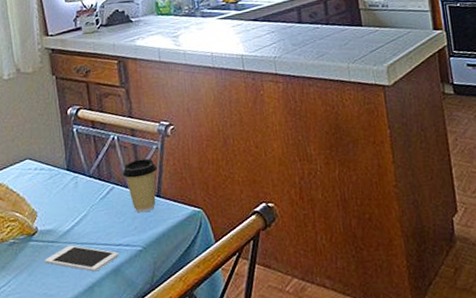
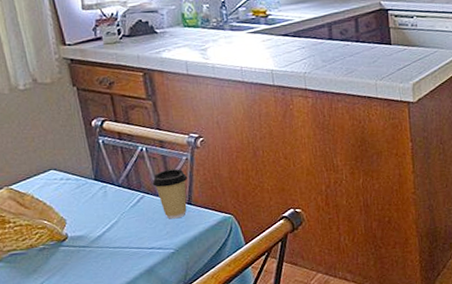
cell phone: present [45,245,120,272] -> none [77,249,152,273]

